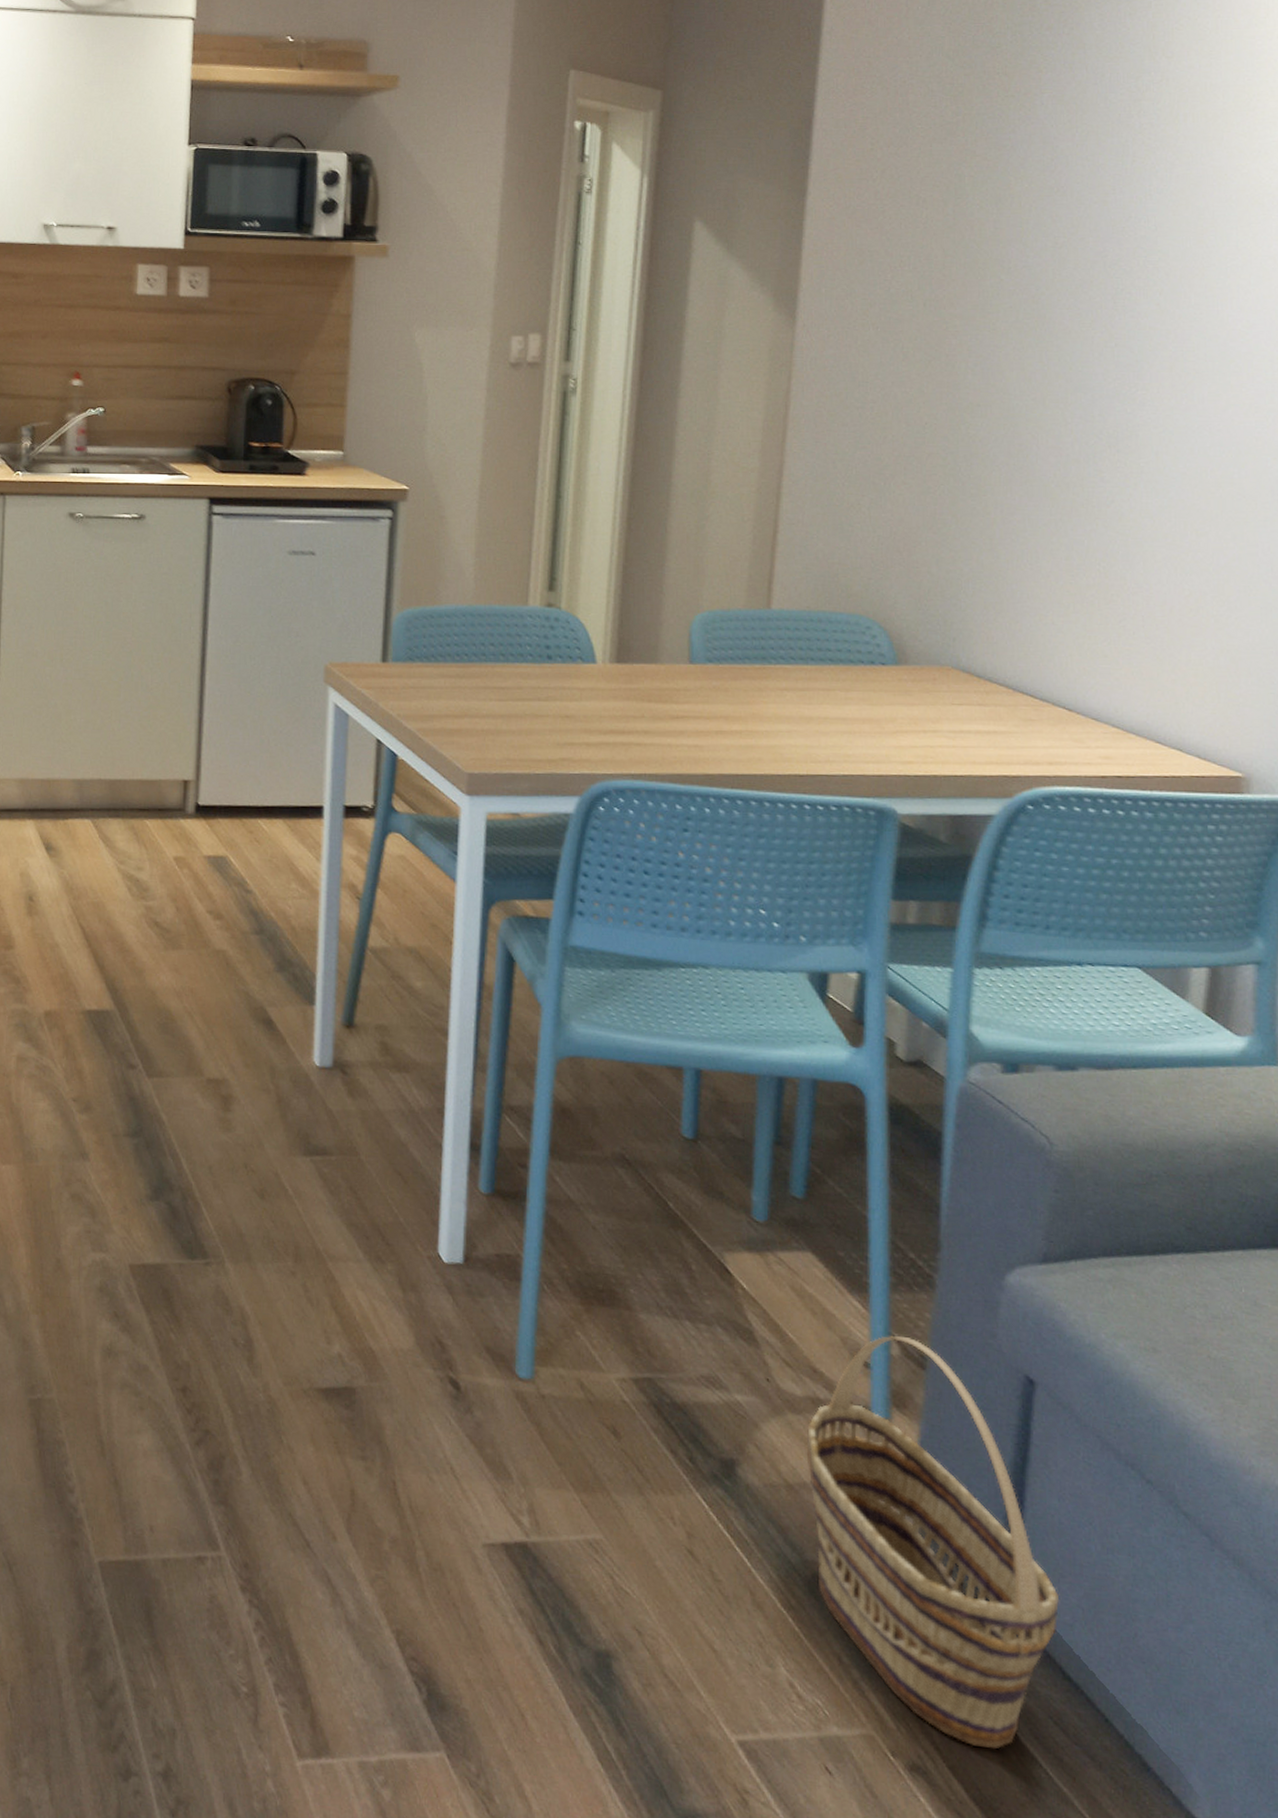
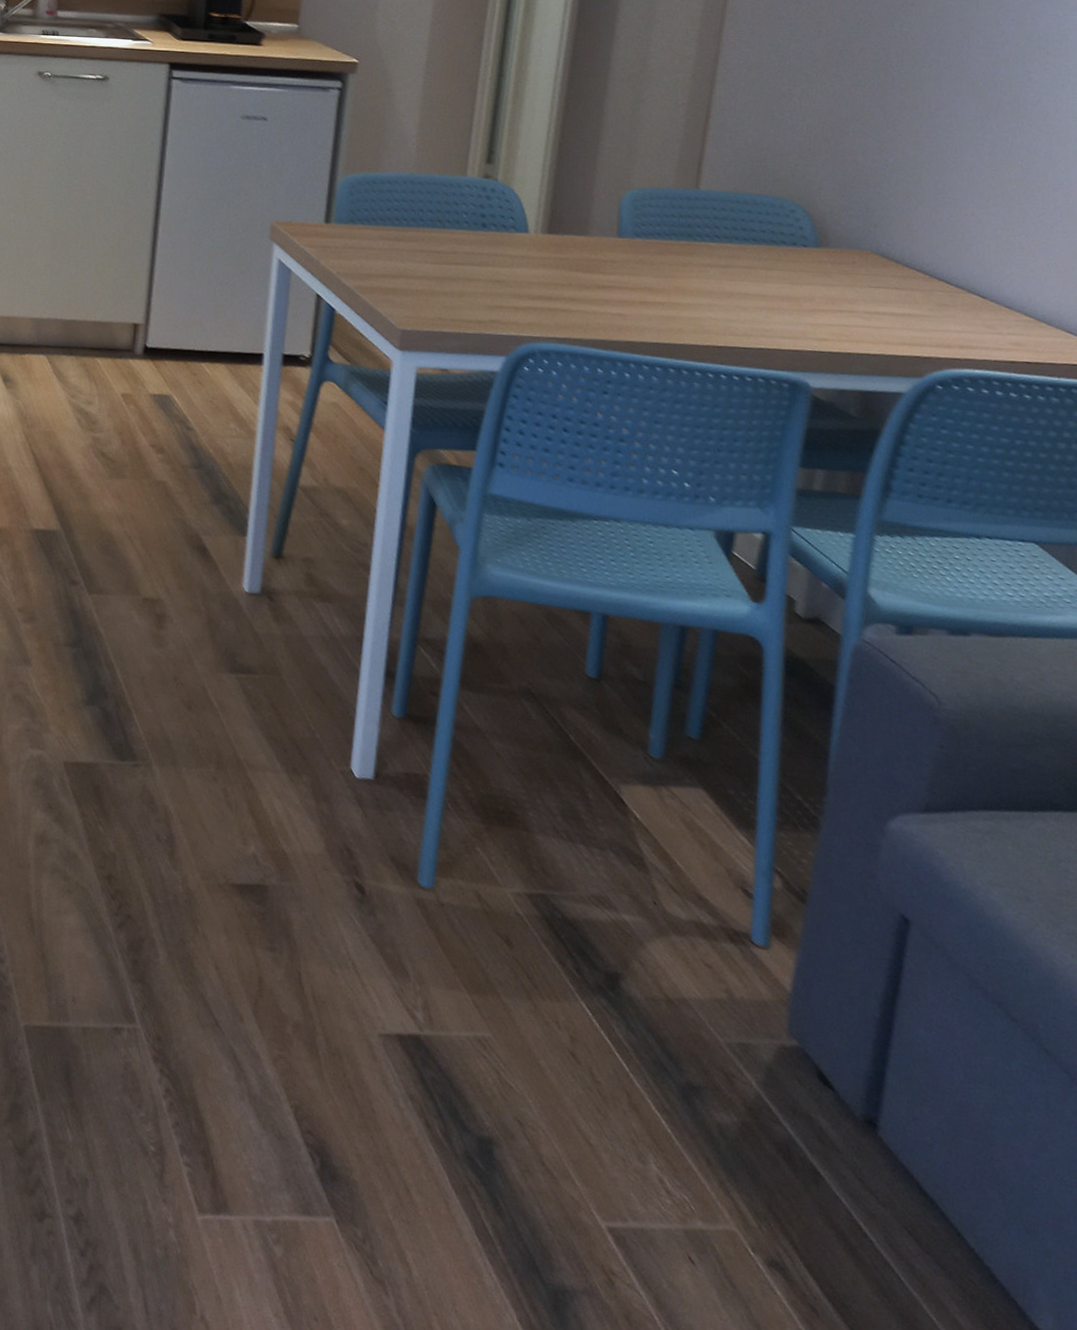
basket: present [806,1335,1060,1750] -> none [687,870,921,1253]

